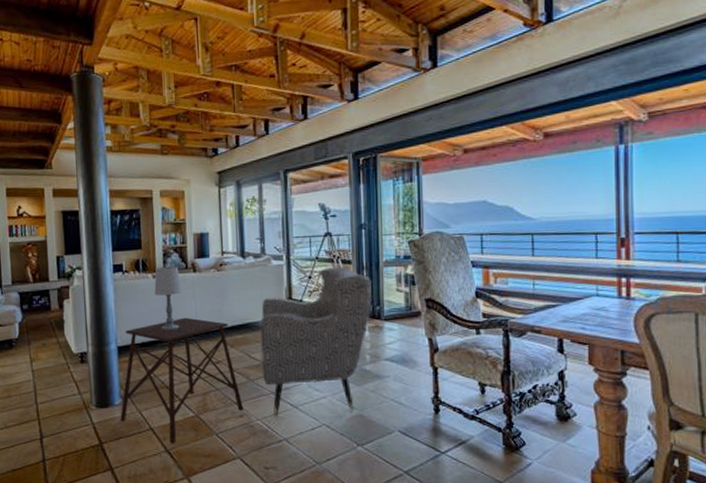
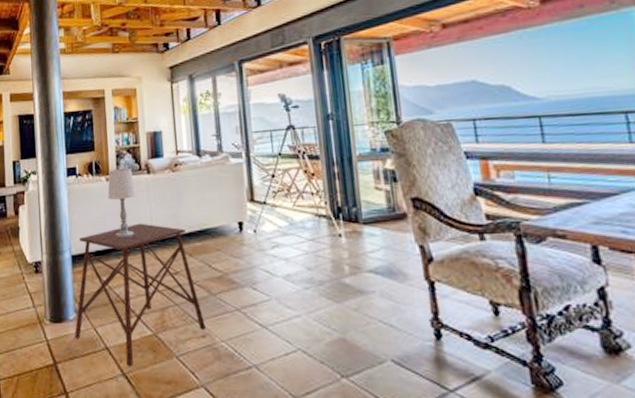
armchair: present [260,266,373,417] -> none [220,162,348,338]

